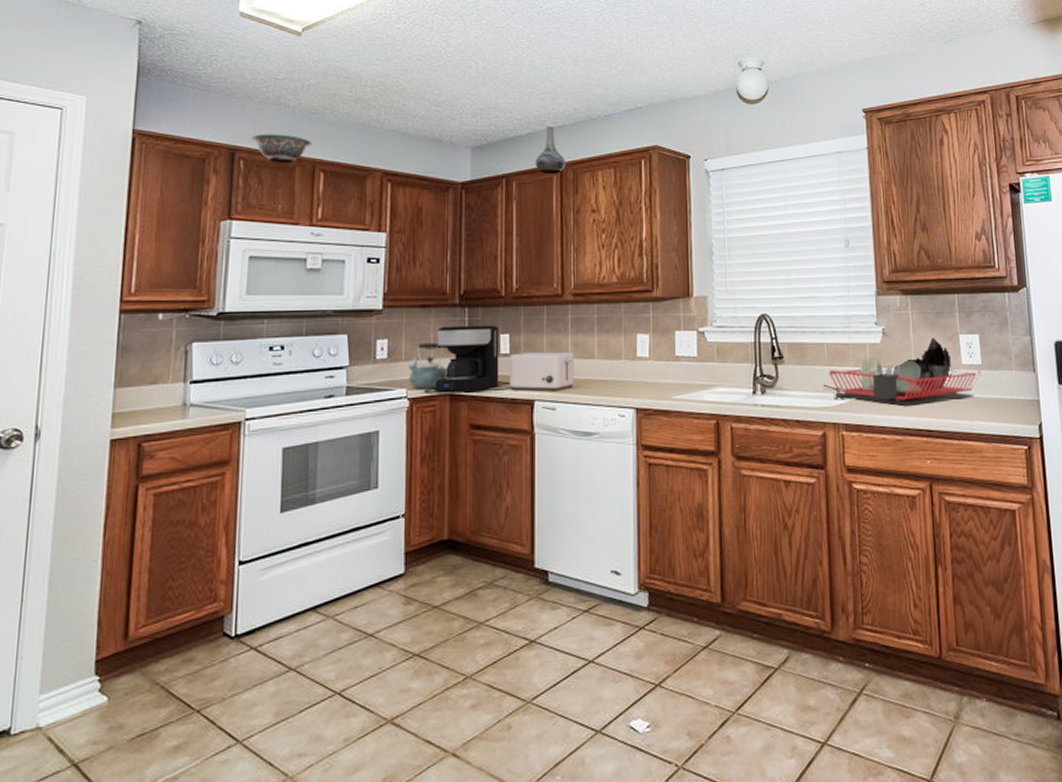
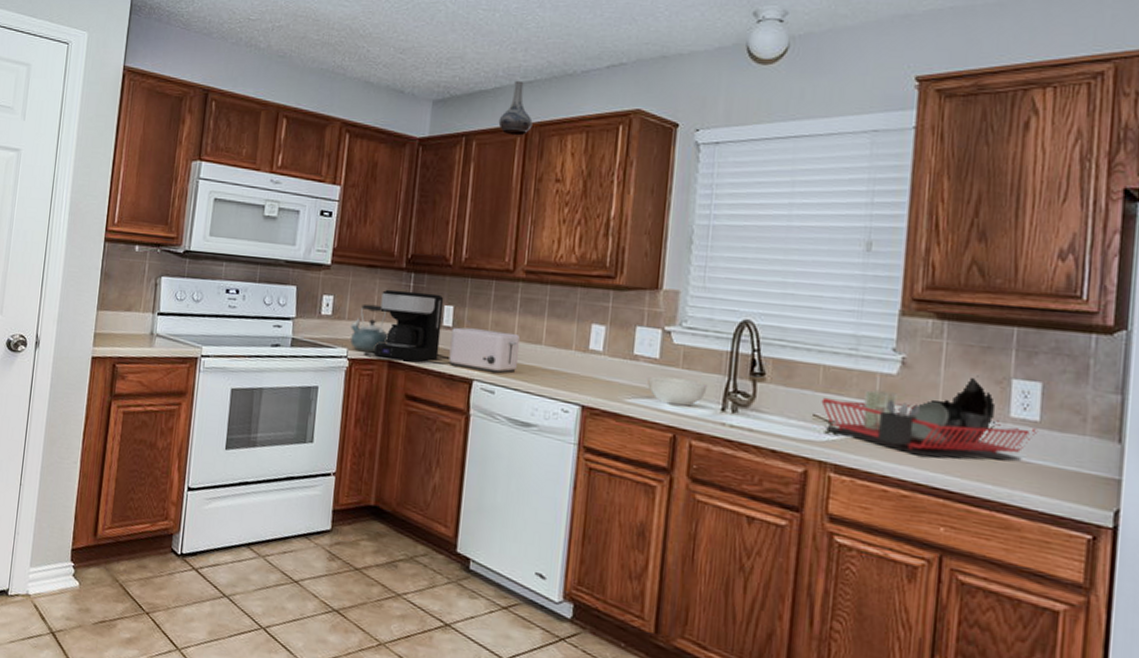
decorative bowl: present [251,134,313,163] -> none [223,76,279,107]
bowl: none [689,371,740,395] -> present [646,376,708,407]

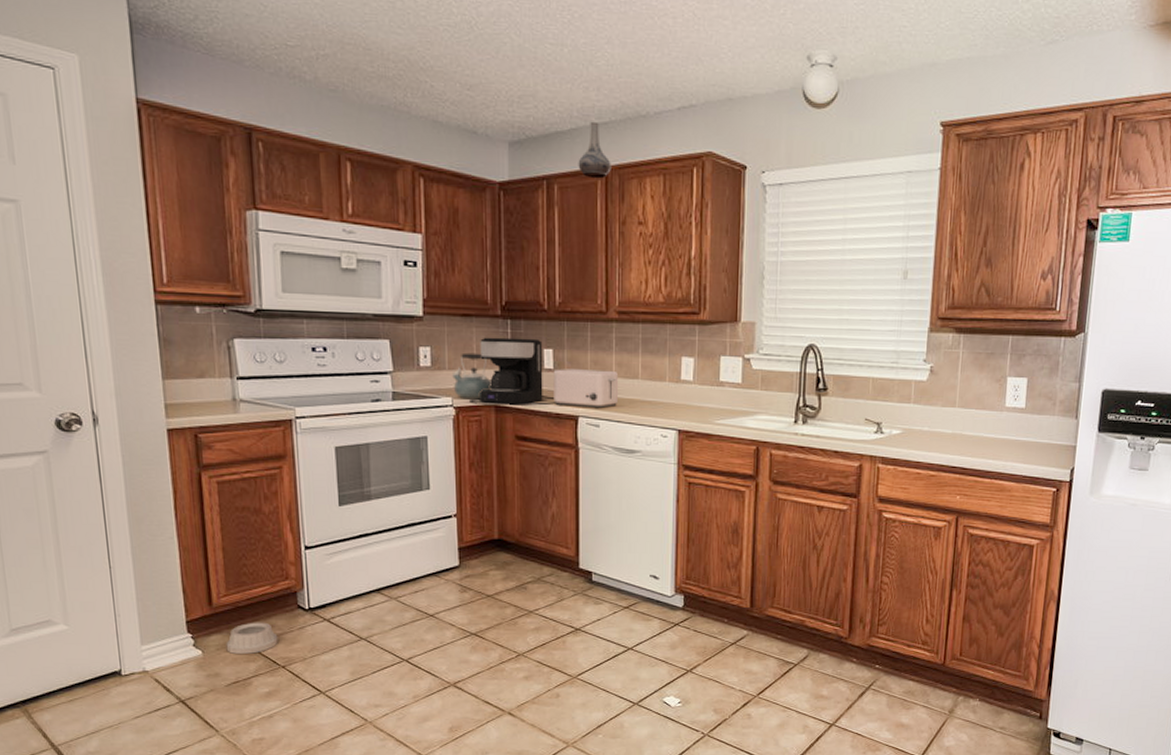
pet bowl: none [100,559,148,594] -> present [226,622,278,655]
bowl: present [646,376,708,407] -> none [732,399,783,422]
dish rack: present [821,375,1039,461] -> none [871,376,1024,445]

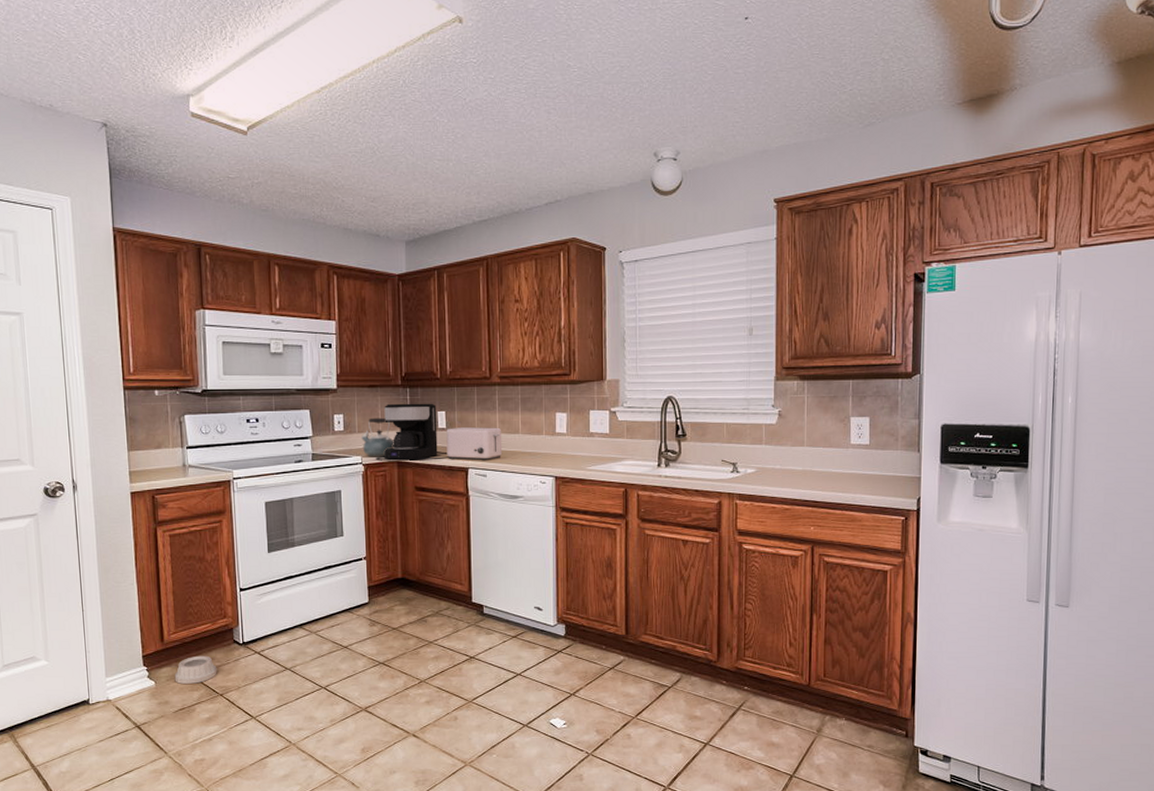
decorative vase: present [578,121,611,179] -> none [463,220,491,267]

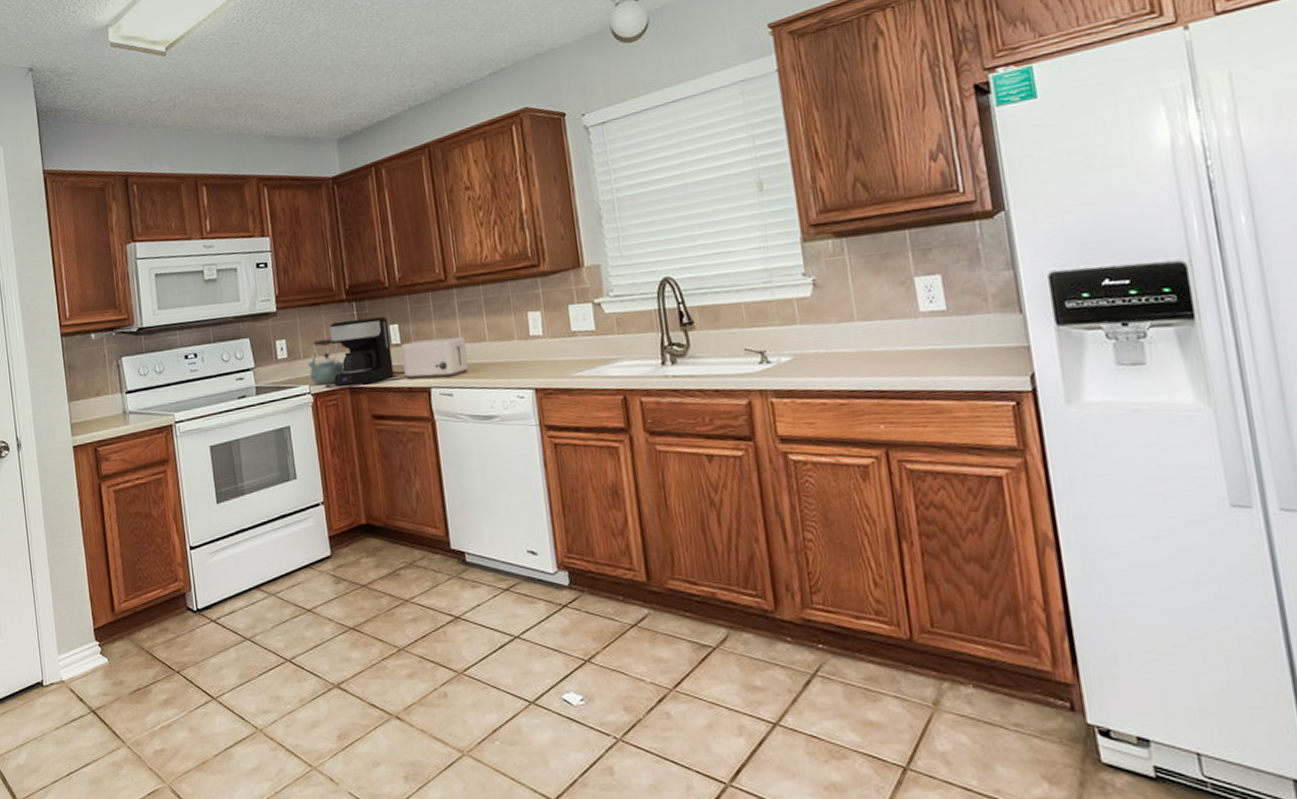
pet bowl: present [174,655,217,685] -> none [127,626,172,661]

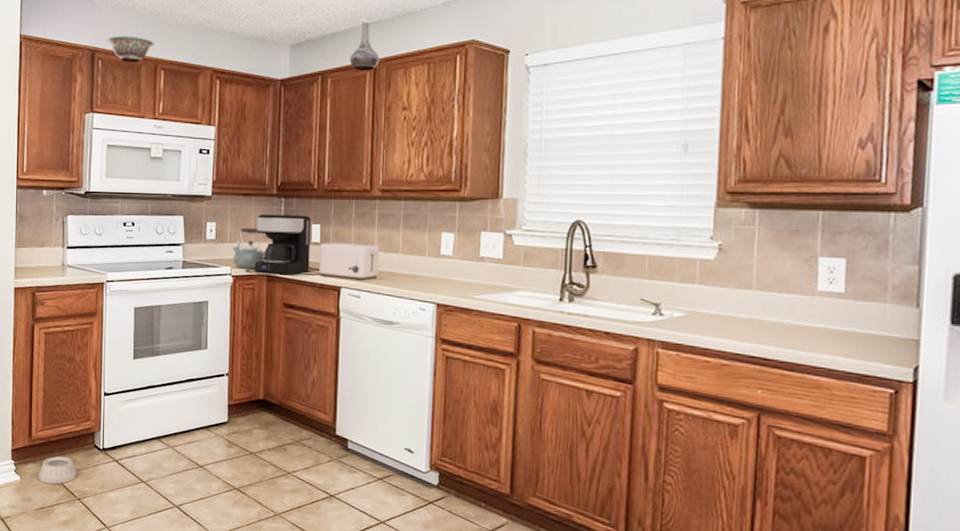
pet bowl: none [127,626,172,661] -> present [38,456,77,484]
decorative bowl: none [139,154,192,184] -> present [107,36,155,63]
decorative vase: none [401,104,433,157] -> present [349,21,380,71]

